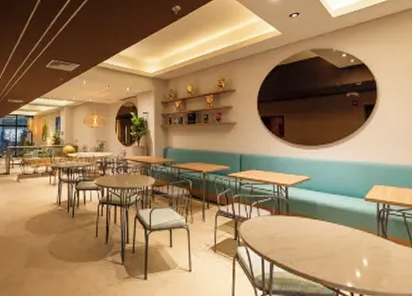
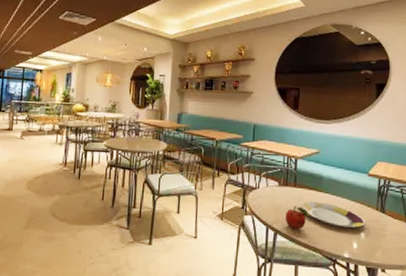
fruit: none [281,235,305,260] -> present [285,206,309,230]
plate: none [295,229,367,256] -> present [300,201,365,229]

